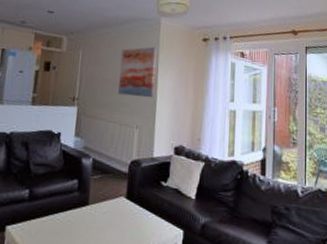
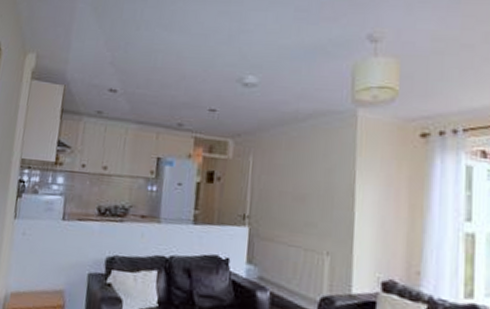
wall art: present [118,46,158,98] -> none [301,147,354,216]

